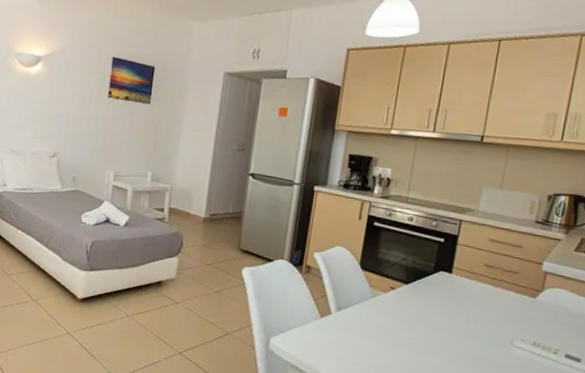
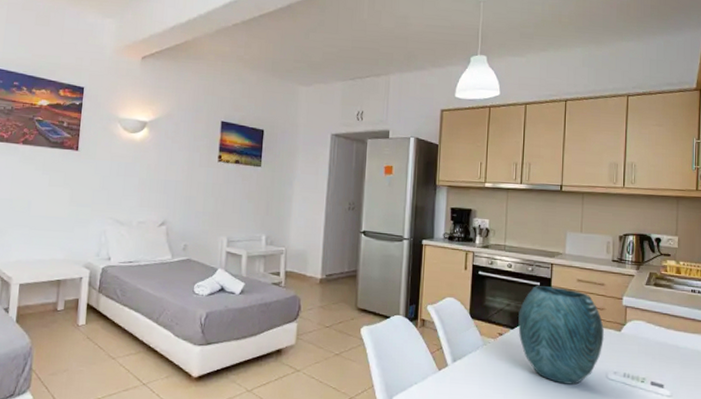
vase: none [413,242,516,348] -> present [518,286,604,385]

